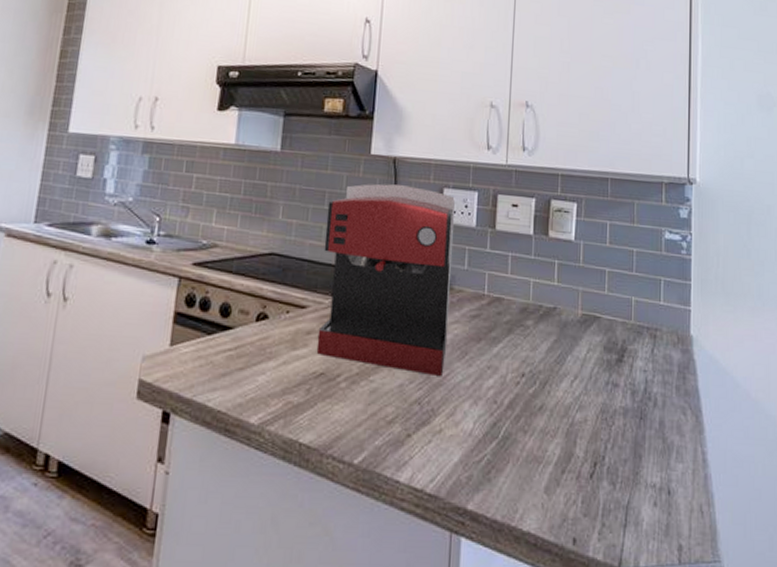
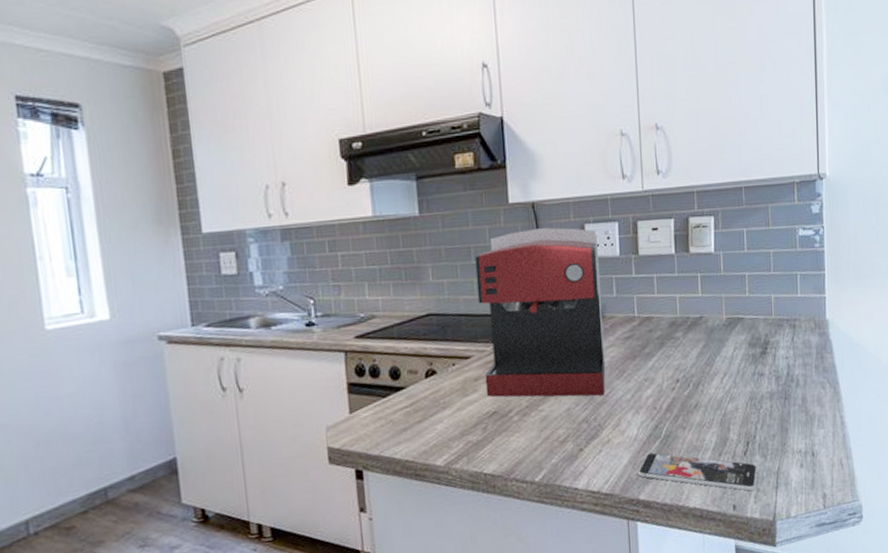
smartphone: none [469,454,605,525] -> present [638,452,758,492]

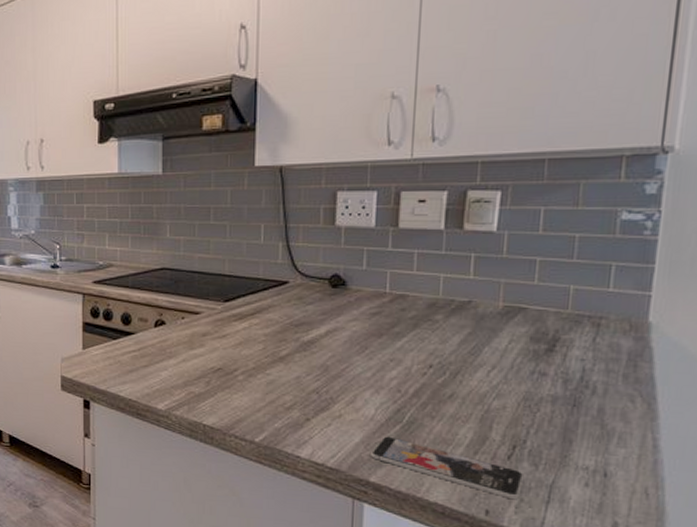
coffee maker: present [474,227,606,397] -> none [213,192,350,370]

